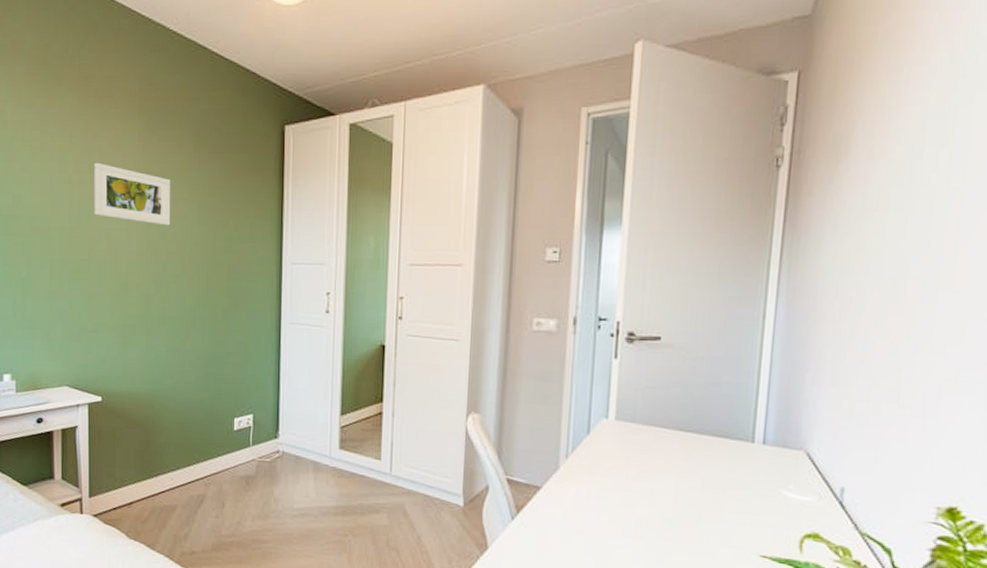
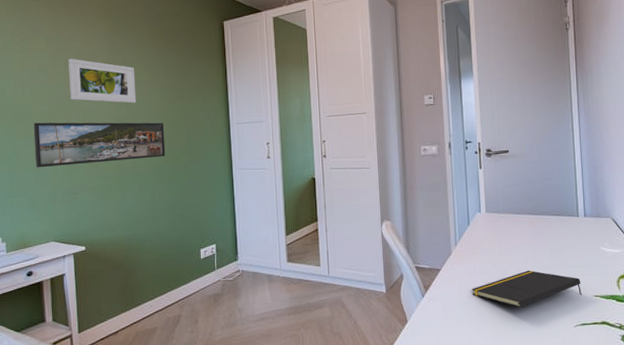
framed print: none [51,240,202,298] -> present [33,122,166,168]
notepad: none [581,506,744,555] -> present [471,270,582,308]

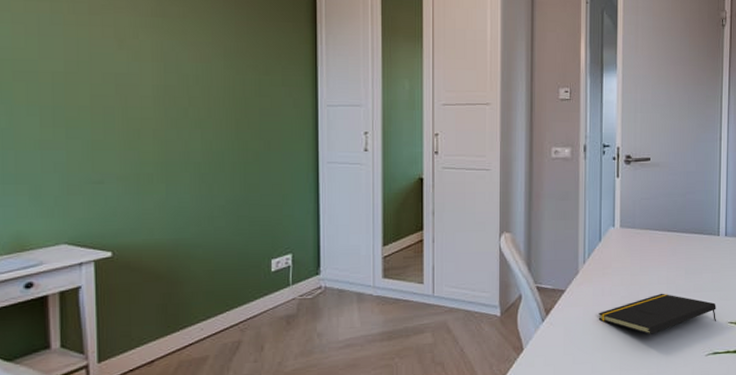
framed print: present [33,122,166,168] -> none [40,85,230,146]
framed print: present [68,58,137,104] -> none [96,3,192,70]

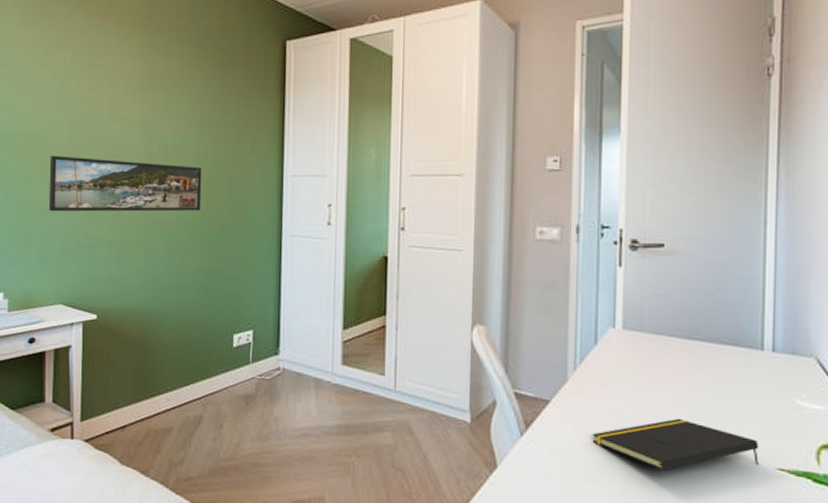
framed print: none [40,85,230,146] -> present [48,155,202,212]

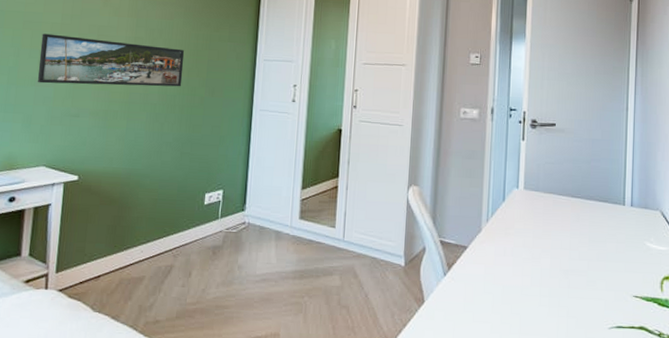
notepad: present [592,418,759,470] -> none [499,258,621,300]

